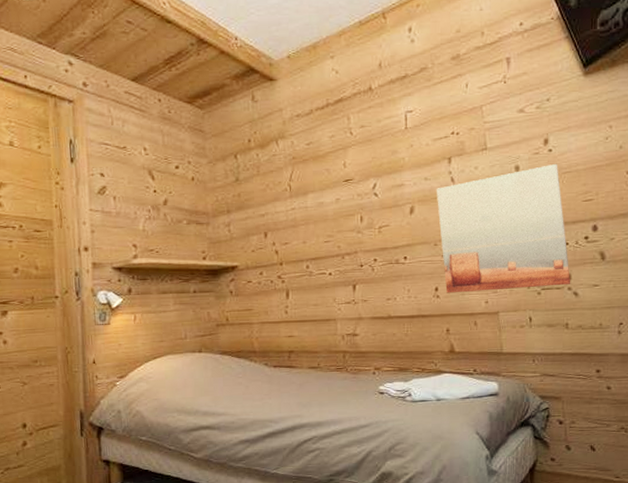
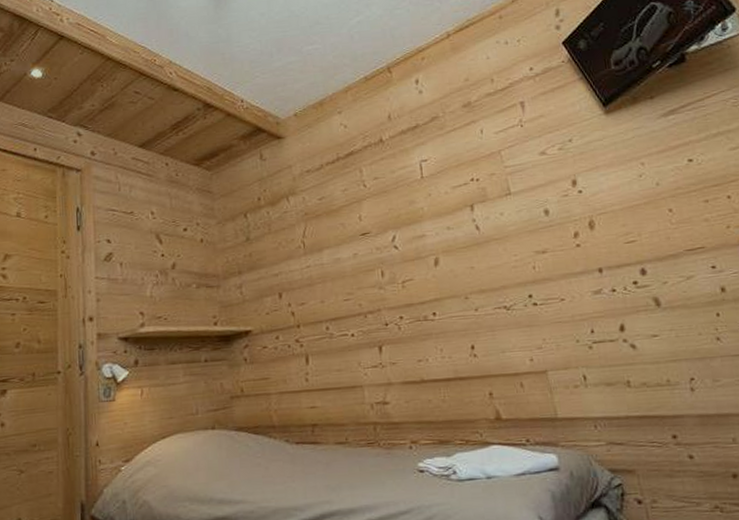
wall art: present [436,163,571,293] -> none [460,204,626,352]

